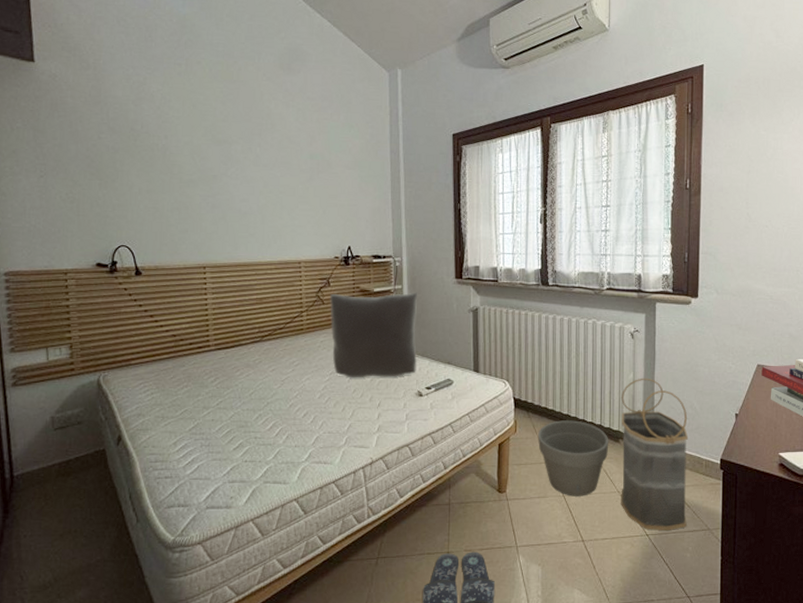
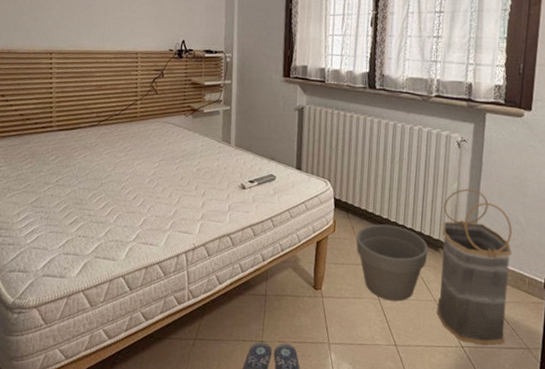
pillow: present [329,292,418,377] -> none [162,85,245,169]

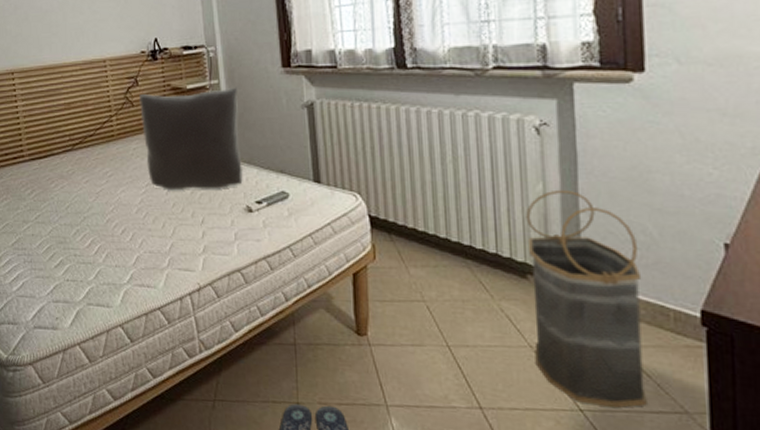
pillow: none [162,85,245,169] -> present [138,87,244,189]
flower pot: present [356,224,429,302] -> none [406,246,512,349]

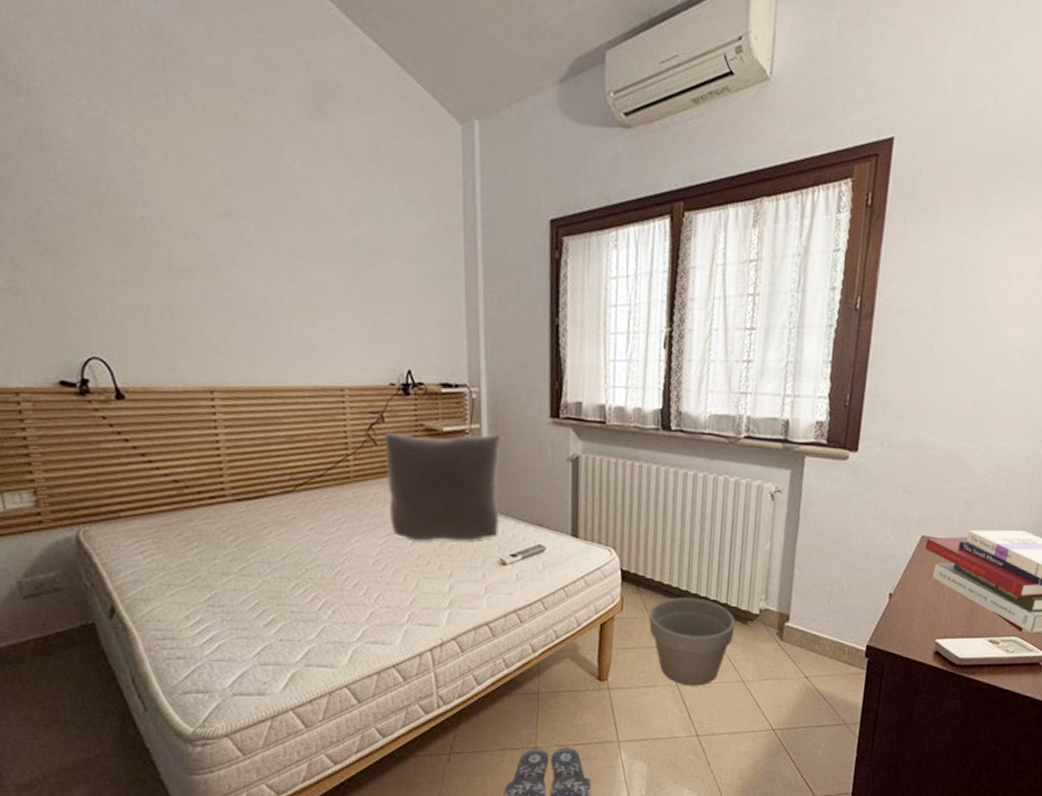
flower pot: none [406,246,512,349] -> present [649,597,736,686]
basket: present [526,189,647,409] -> none [744,548,832,726]

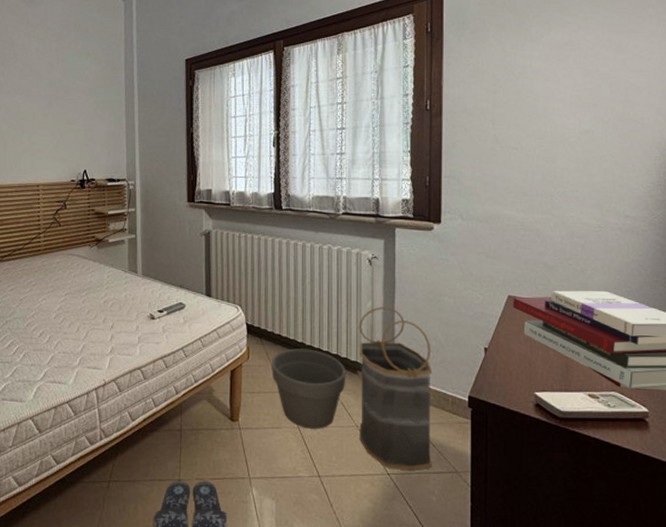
pillow: present [383,433,500,541] -> none [65,215,150,299]
basket: none [744,548,832,726] -> present [359,306,433,472]

